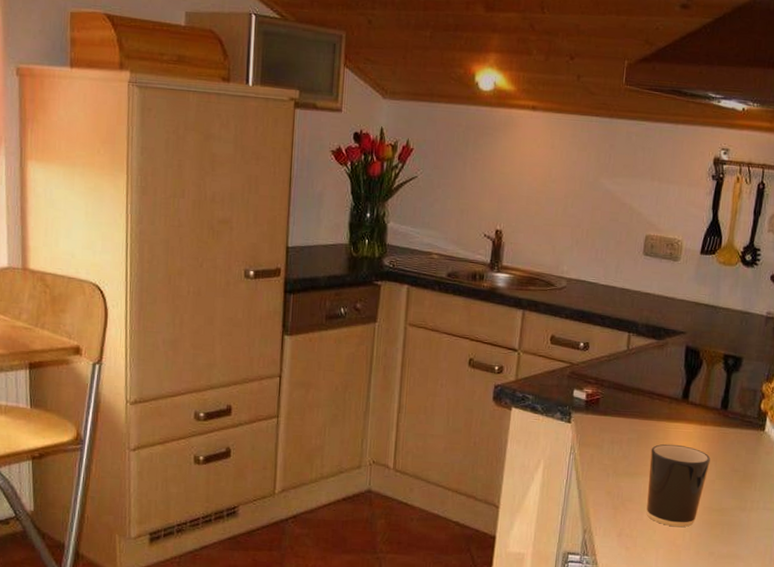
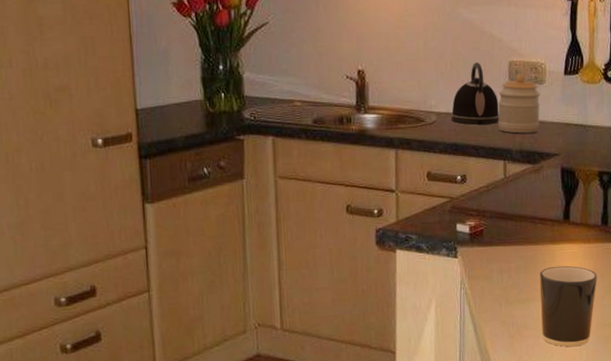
kettle: none [581,233,630,296] -> present [450,62,499,125]
jar: none [626,248,674,309] -> present [497,73,541,134]

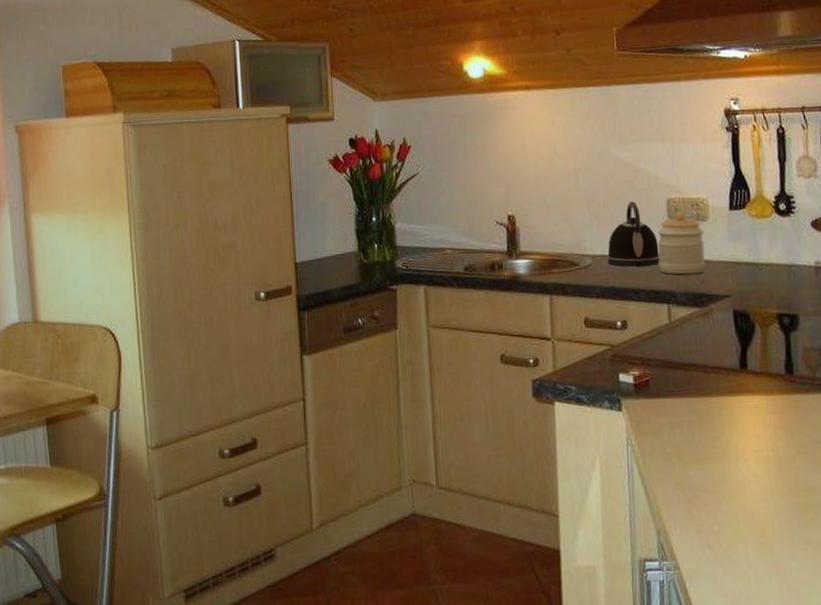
mug: present [539,265,598,347] -> none [716,420,786,516]

